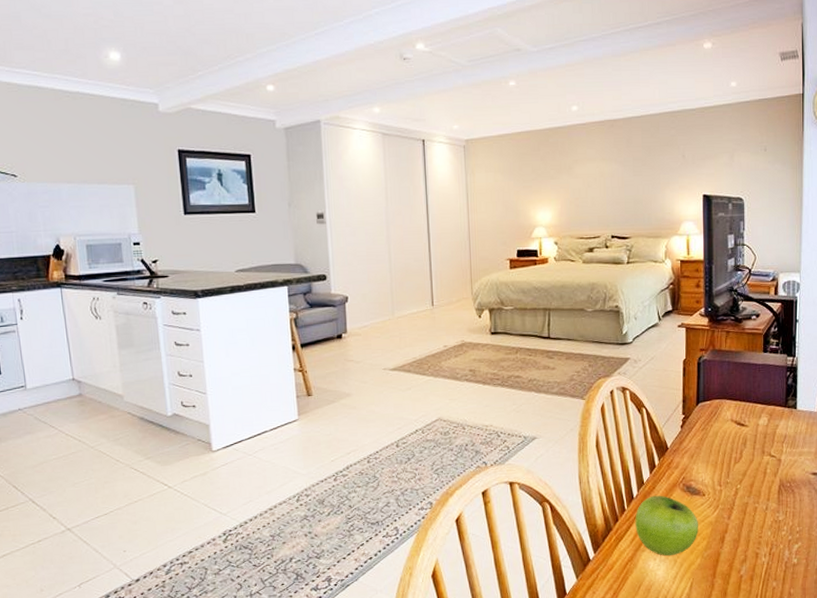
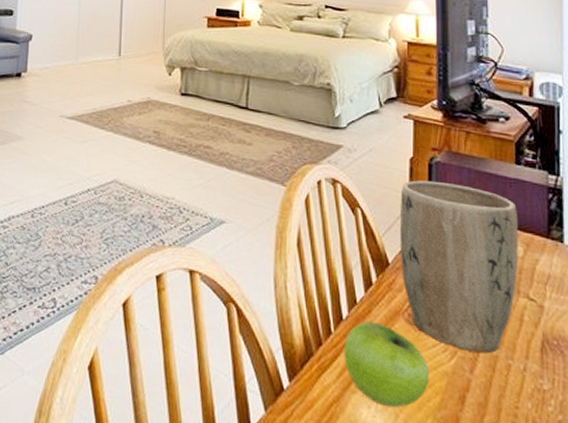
plant pot: none [675,375,765,504] -> present [399,180,519,354]

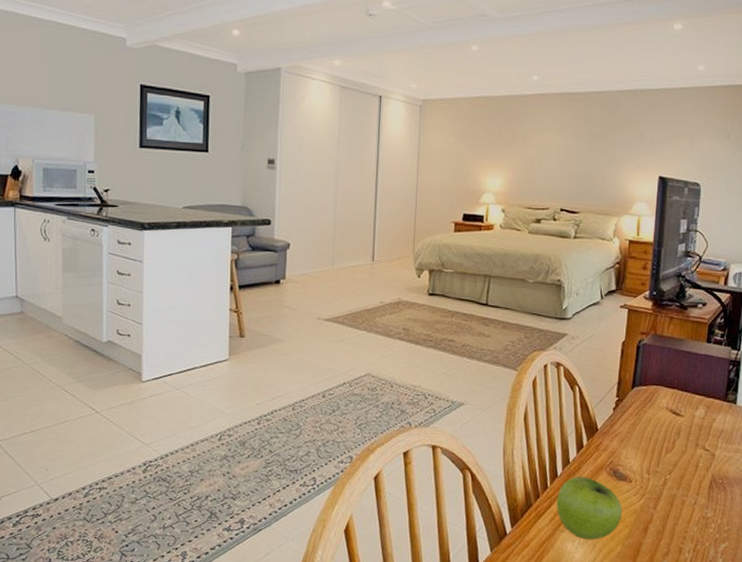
plant pot: present [399,180,519,354] -> none [607,359,704,494]

